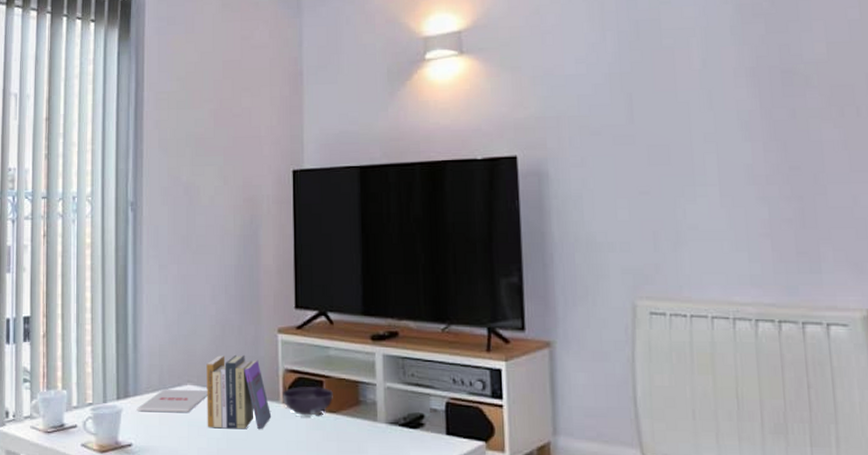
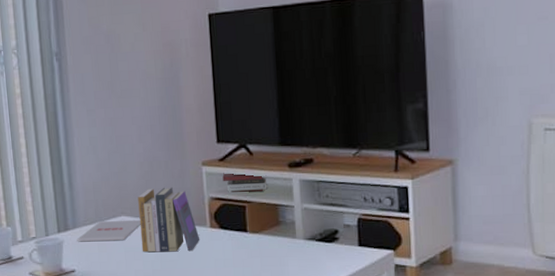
bowl: present [283,387,333,416] -> none [209,211,255,237]
books: none [299,341,349,365] -> present [222,172,268,192]

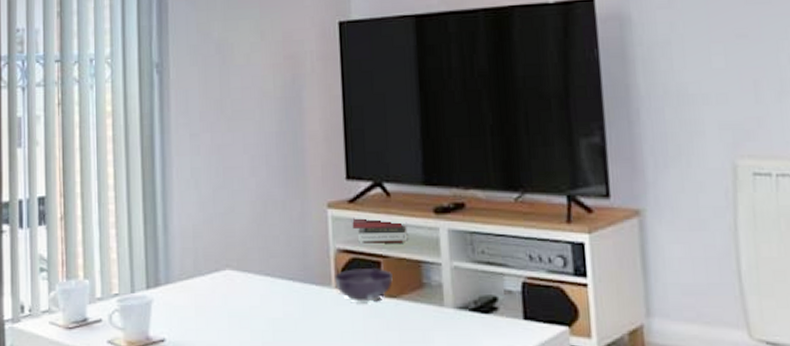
magazine: present [77,219,141,242] -> none [169,275,250,302]
books: present [138,188,200,253] -> none [247,235,323,320]
bowl: none [209,211,255,237] -> present [335,269,393,302]

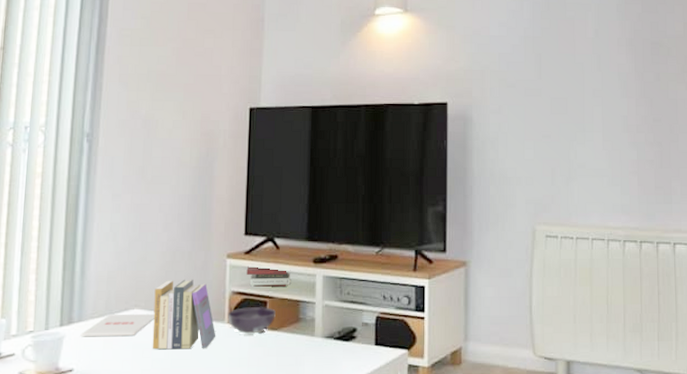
magazine: none [169,275,250,302] -> present [80,313,155,337]
books: none [247,235,323,320] -> present [152,280,216,350]

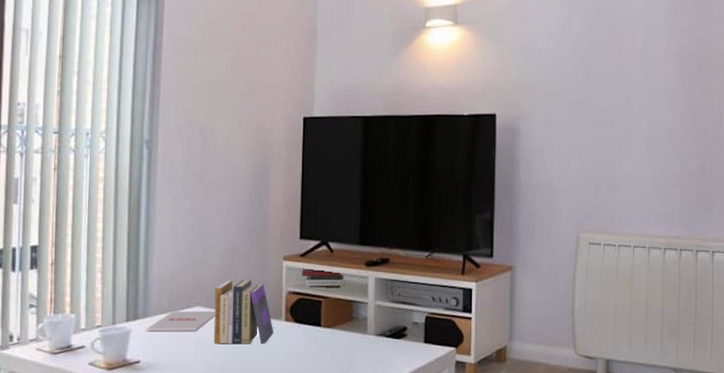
bowl: present [228,307,276,334] -> none [285,306,330,331]

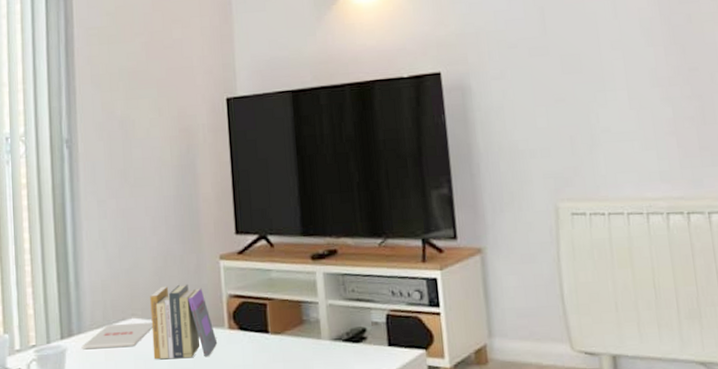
books: present [302,267,345,287] -> none [241,266,291,289]

